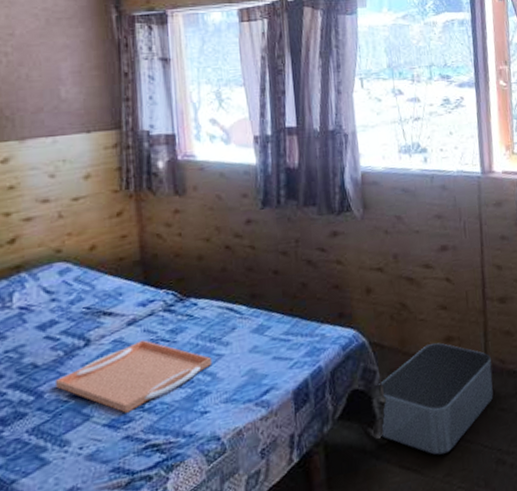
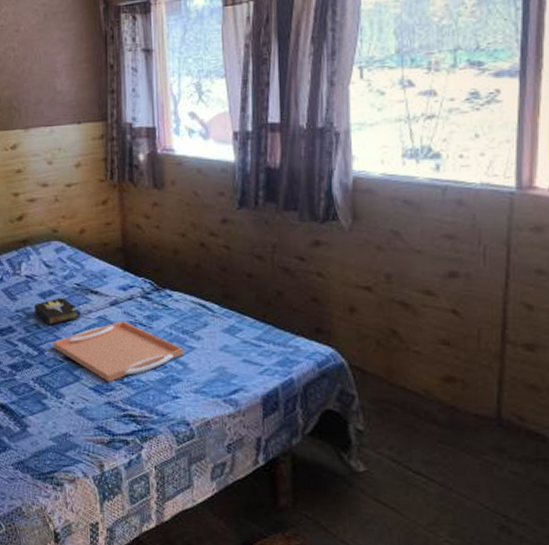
hardback book: none [29,325,90,362] -> present [34,297,80,325]
storage bin: present [379,343,494,455] -> none [353,380,505,501]

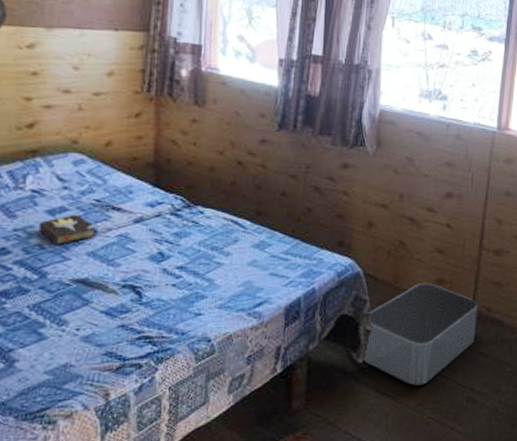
serving tray: present [52,321,185,382] -> none [58,238,212,304]
storage bin: none [353,380,505,501] -> present [361,283,478,386]

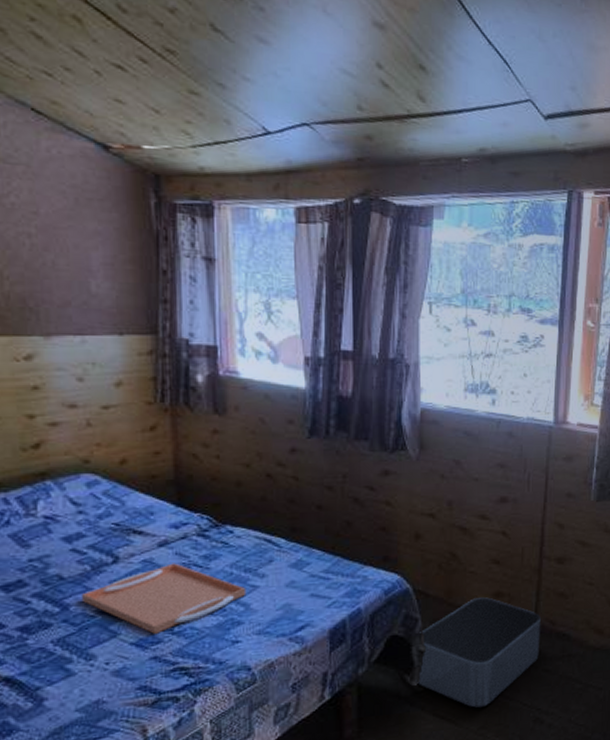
hardback book: present [38,214,96,245] -> none [55,540,118,575]
serving tray: none [58,238,212,304] -> present [81,563,247,634]

